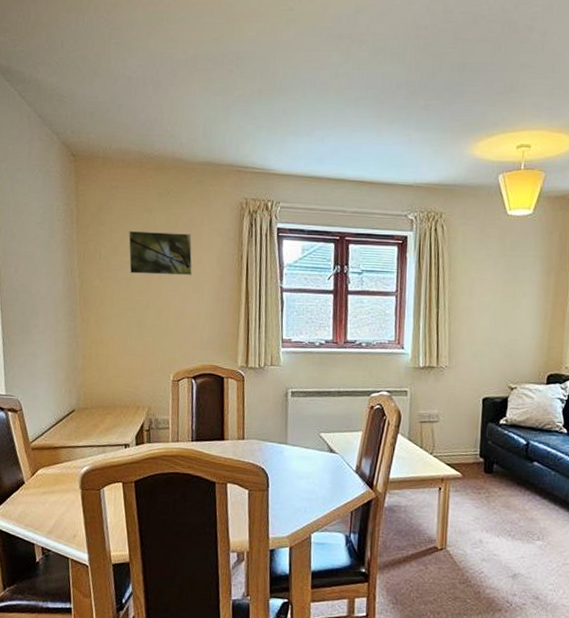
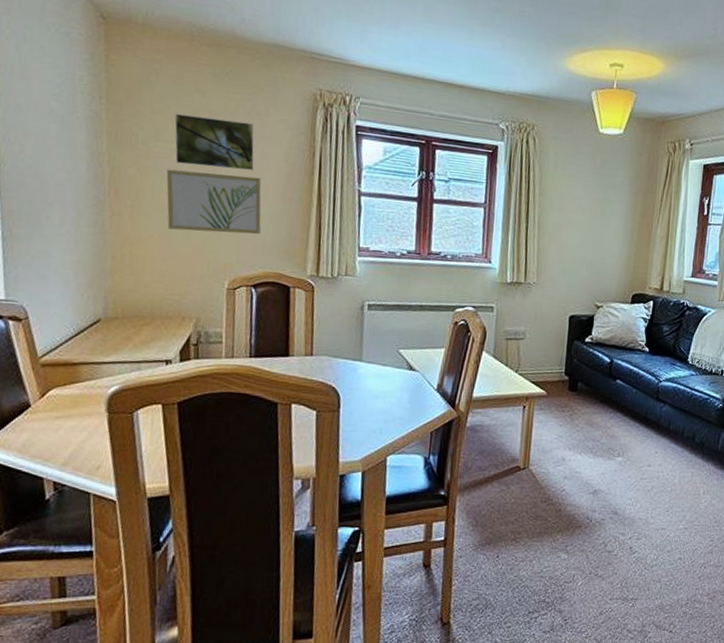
wall art: none [123,279,199,332] -> present [166,169,262,235]

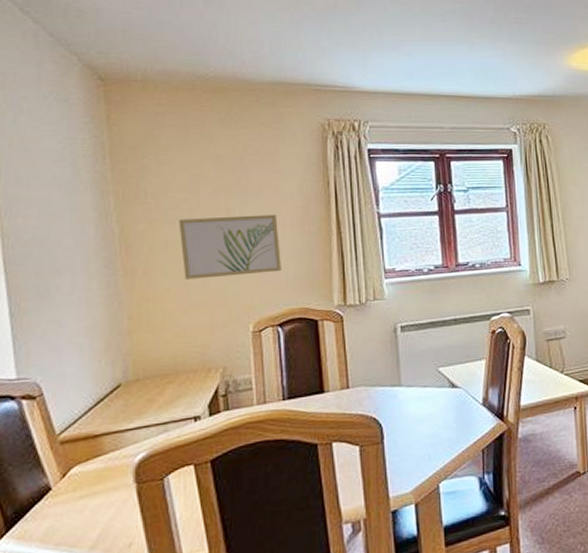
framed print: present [174,113,255,171] -> none [182,162,268,212]

